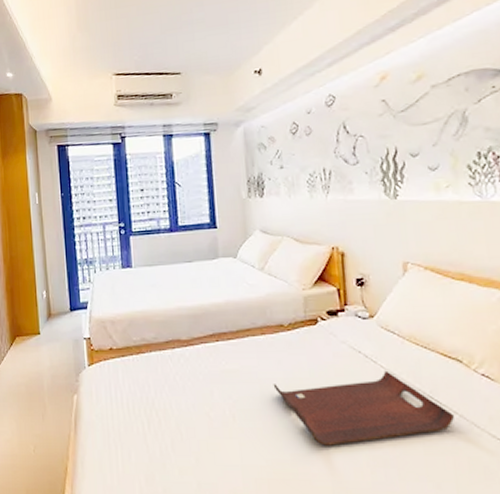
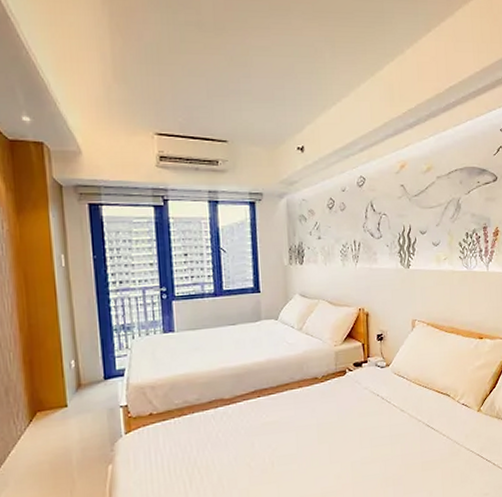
serving tray: present [273,370,454,446] -> none [308,408,443,476]

